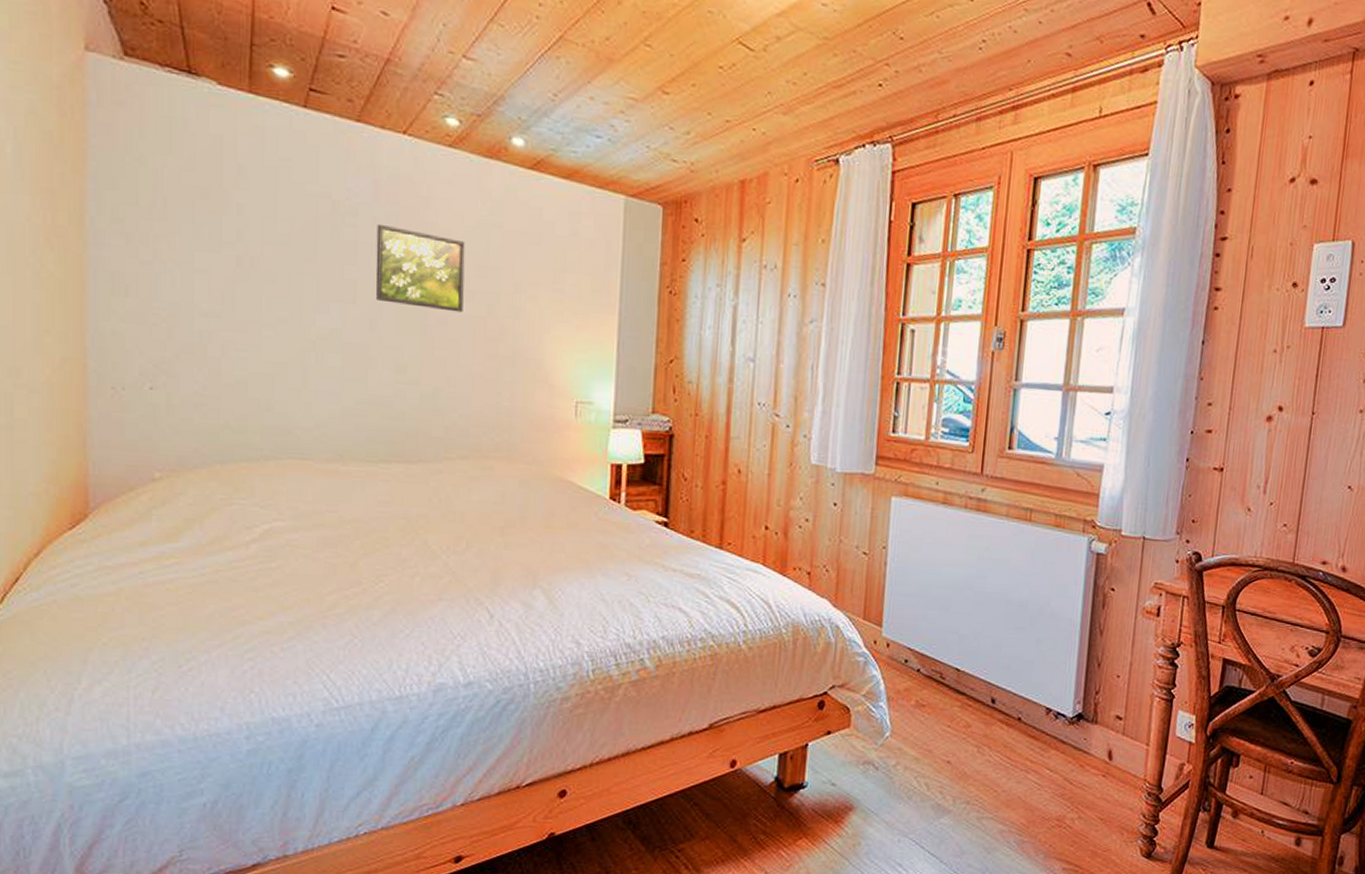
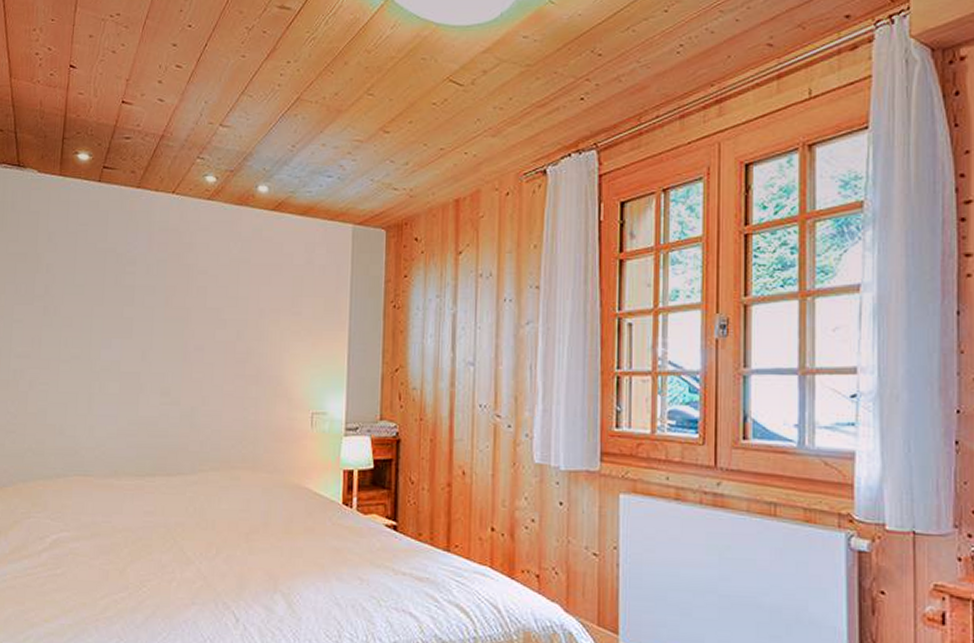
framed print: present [375,223,465,313] -> none [147,269,219,339]

